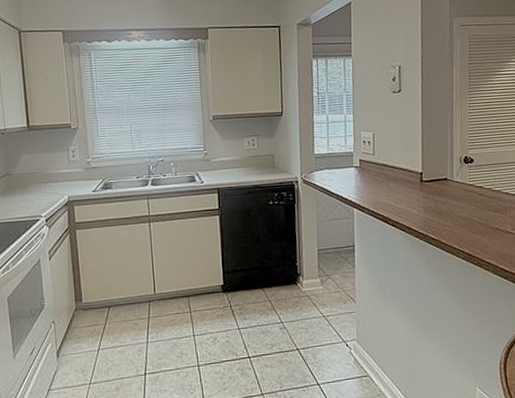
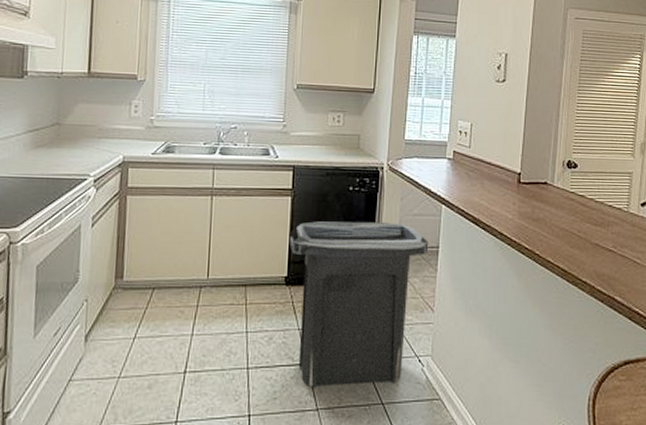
trash can: none [221,228,346,377] -> present [289,221,429,388]

